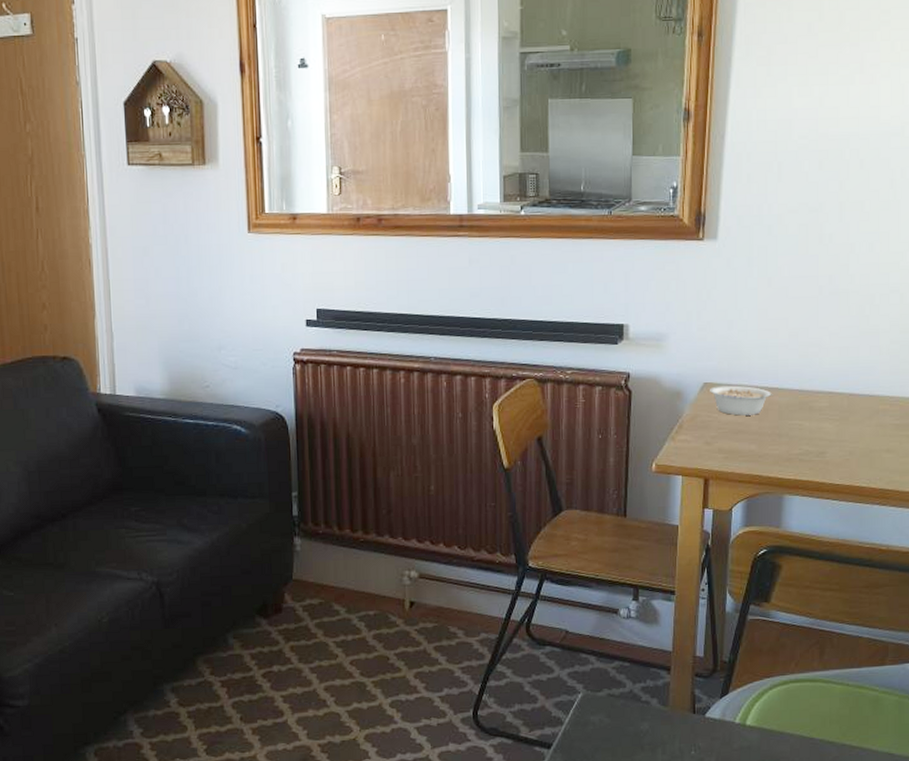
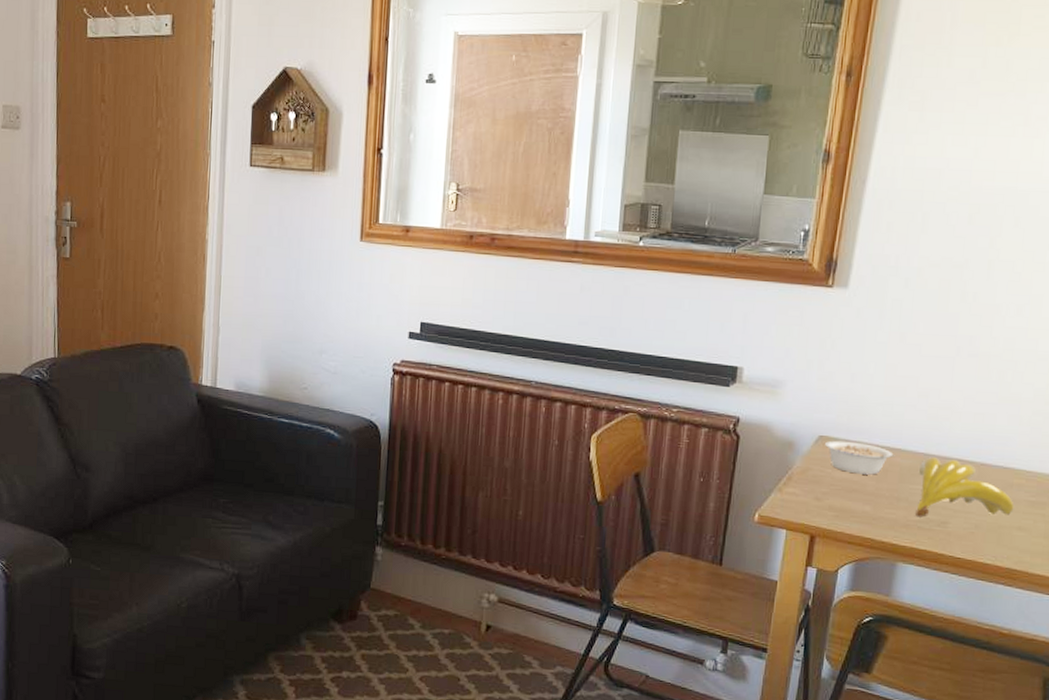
banana: none [795,391,882,450] -> present [915,456,1014,517]

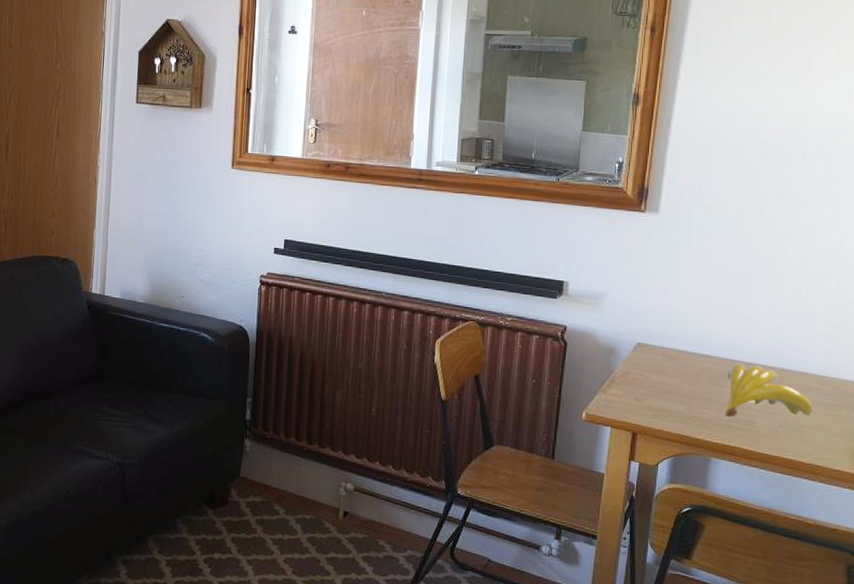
legume: present [825,440,895,475] -> none [643,347,705,379]

